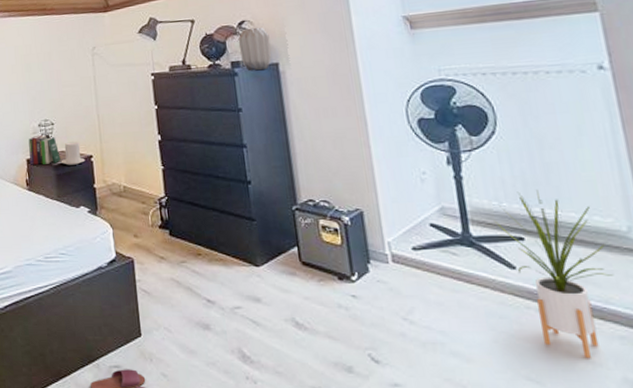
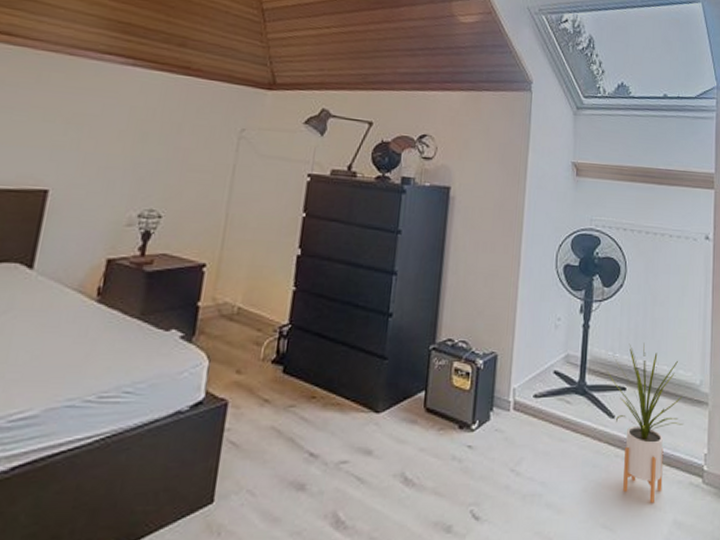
books: present [28,134,61,165] -> none [110,228,160,271]
candle: present [61,141,85,165] -> none [158,243,195,274]
vase: present [238,27,271,72] -> none [413,143,448,192]

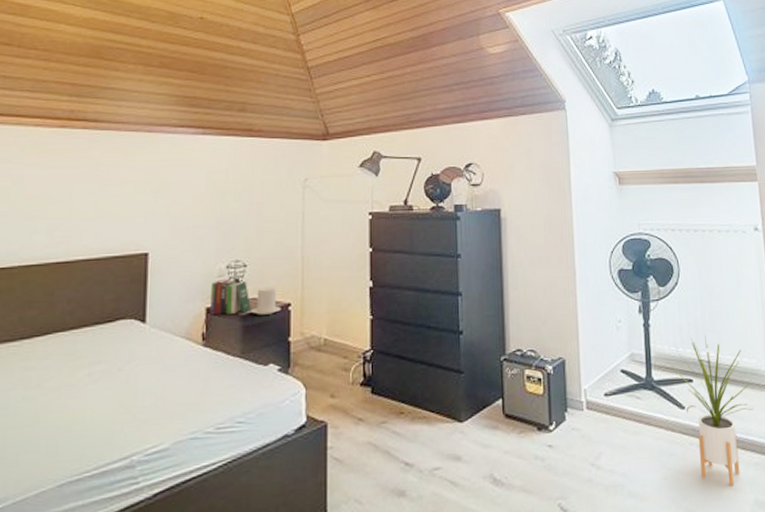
books: none [110,228,160,271] -> present [209,278,251,315]
candle: none [158,243,195,274] -> present [251,287,281,315]

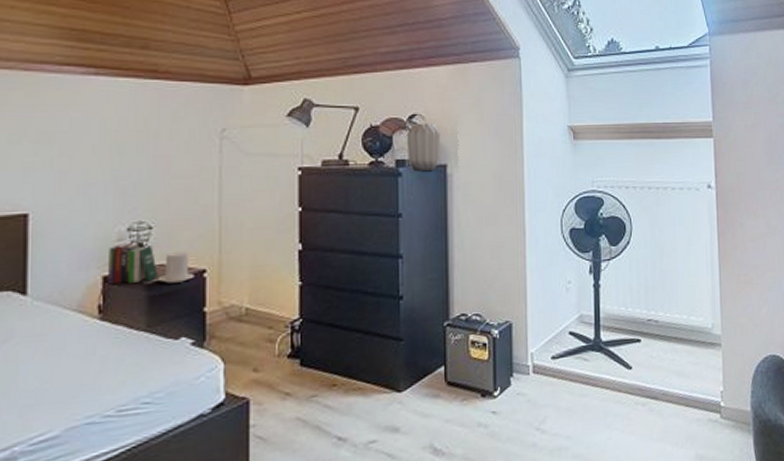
vase: none [463,171,495,216] -> present [406,123,441,172]
house plant: present [671,335,754,486] -> none [620,294,699,443]

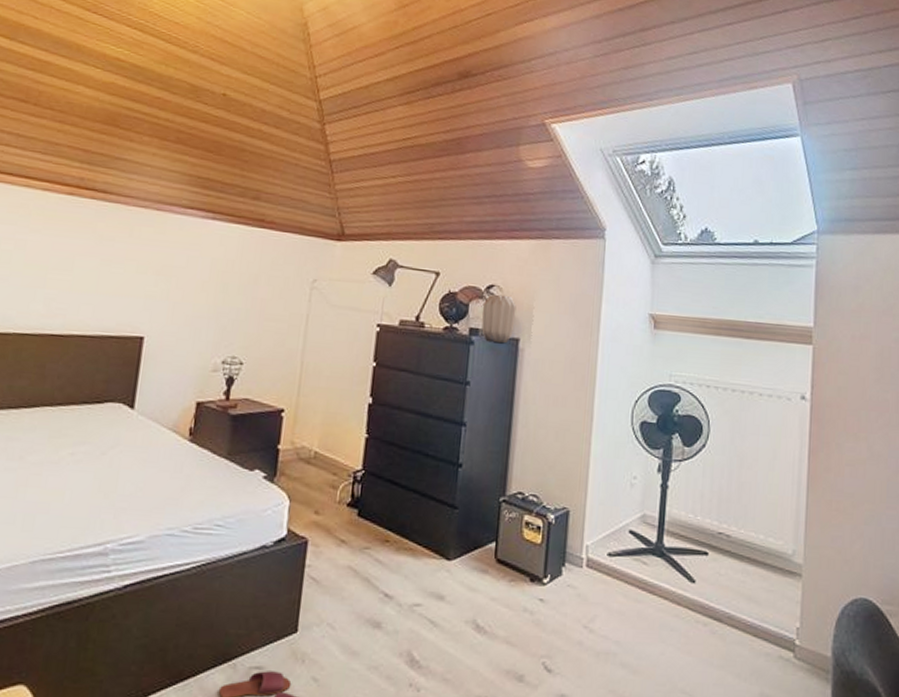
books: present [107,242,158,284] -> none [199,373,243,414]
candle: present [158,251,195,284] -> none [242,389,274,418]

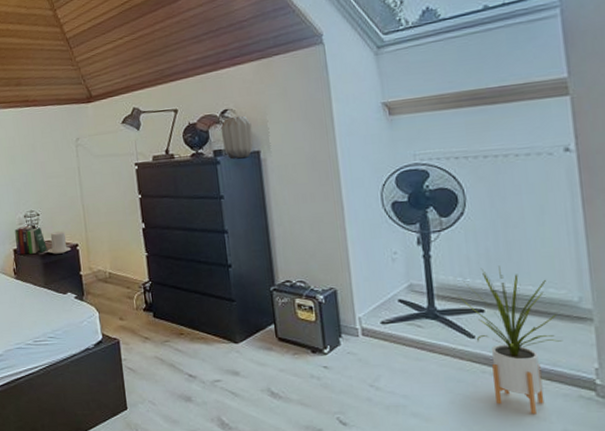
books: none [199,373,243,414] -> present [15,225,47,255]
candle: none [242,389,274,418] -> present [47,231,71,254]
house plant: none [686,506,774,674] -> present [457,265,563,415]

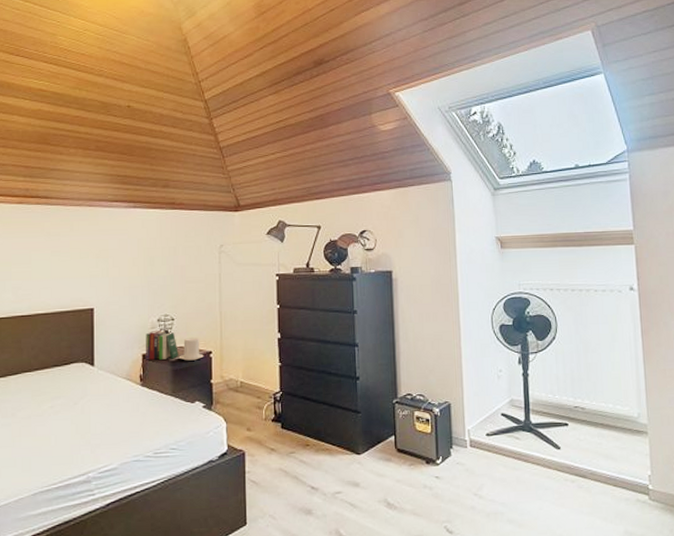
vase: present [220,116,253,160] -> none [358,237,387,277]
house plant: present [457,265,563,415] -> none [548,384,626,518]

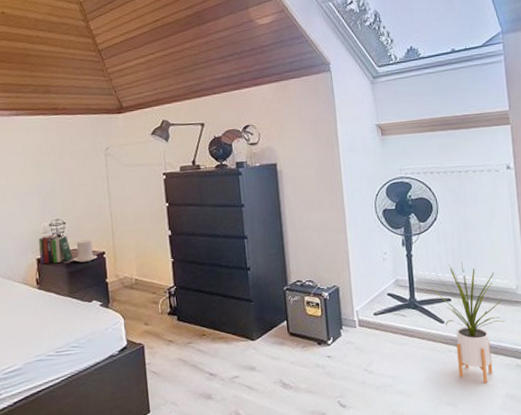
house plant: none [548,384,626,518] -> present [432,261,506,384]

